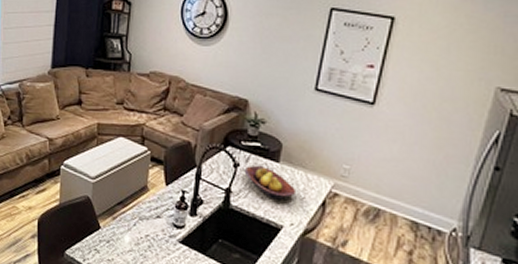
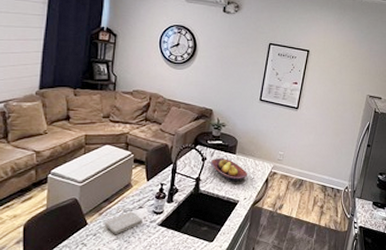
washcloth: none [118,220,160,245] -> present [104,211,143,234]

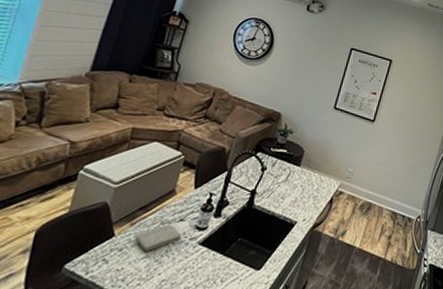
fruit bowl: present [210,157,248,182] -> none [270,168,311,199]

